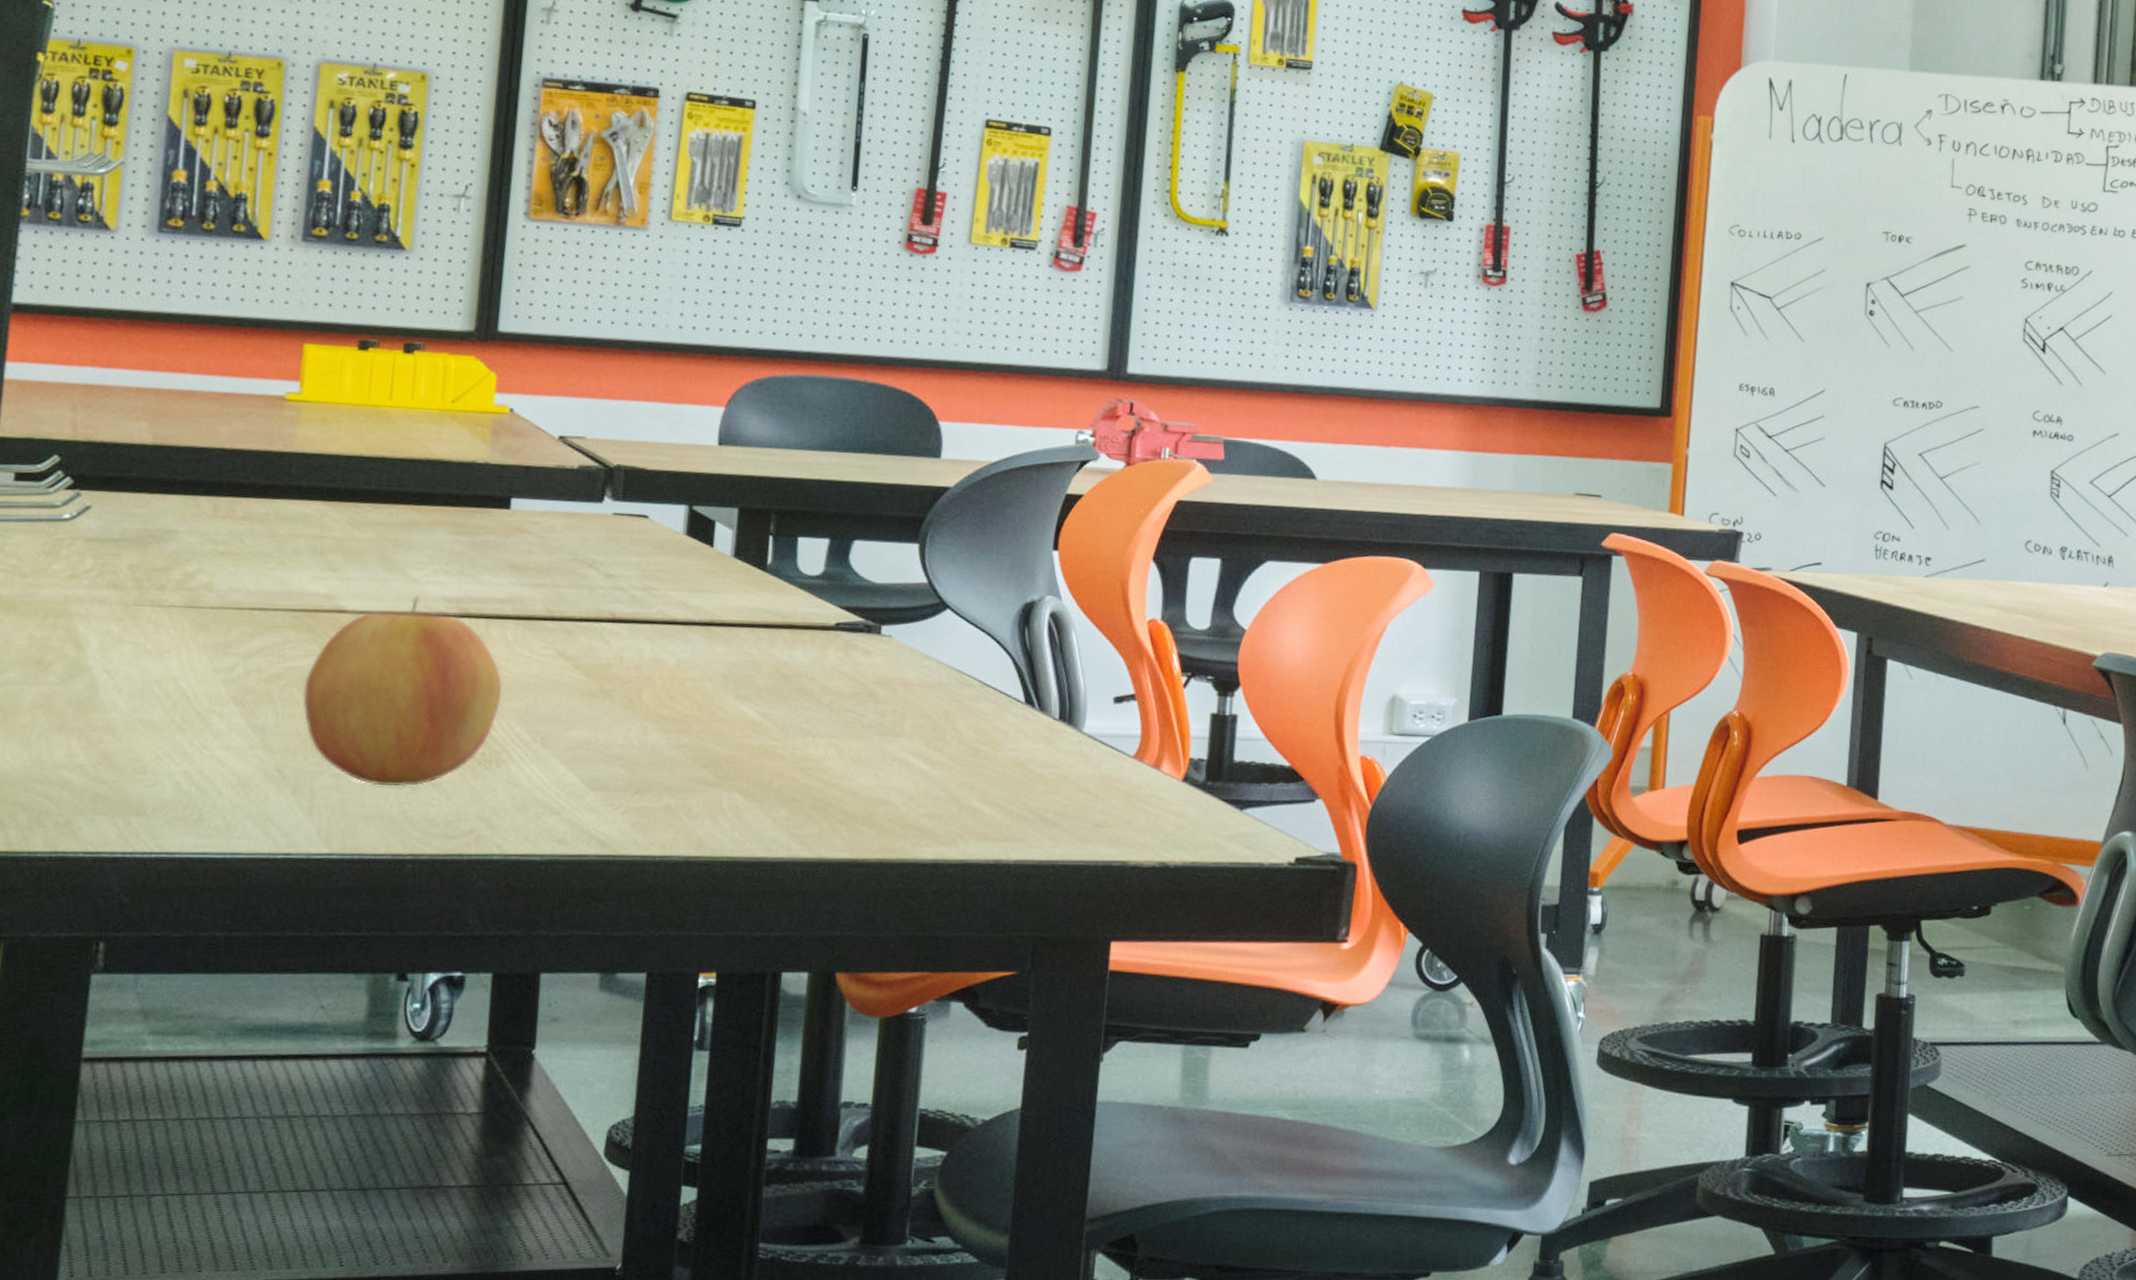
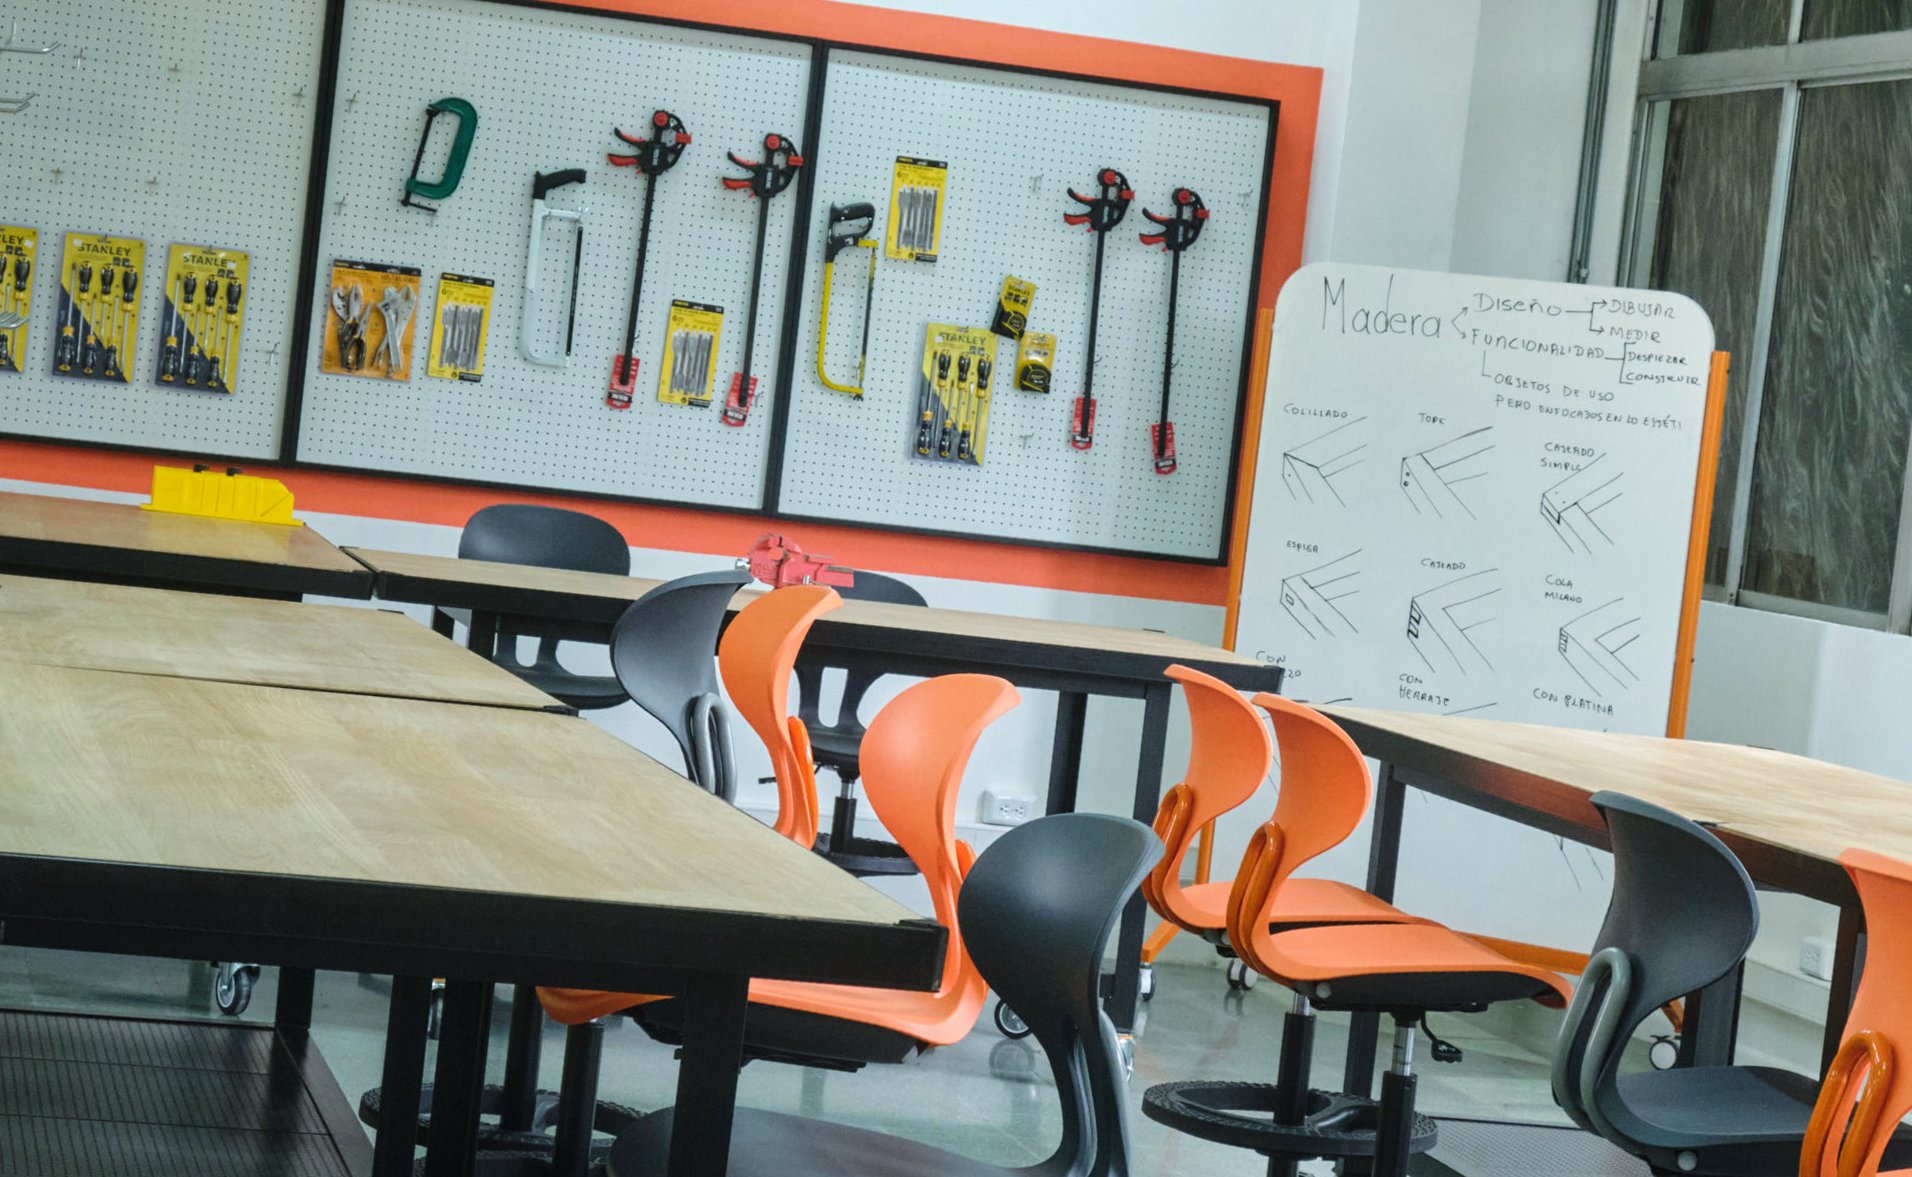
apple: present [303,595,503,787] -> none [148,667,293,817]

